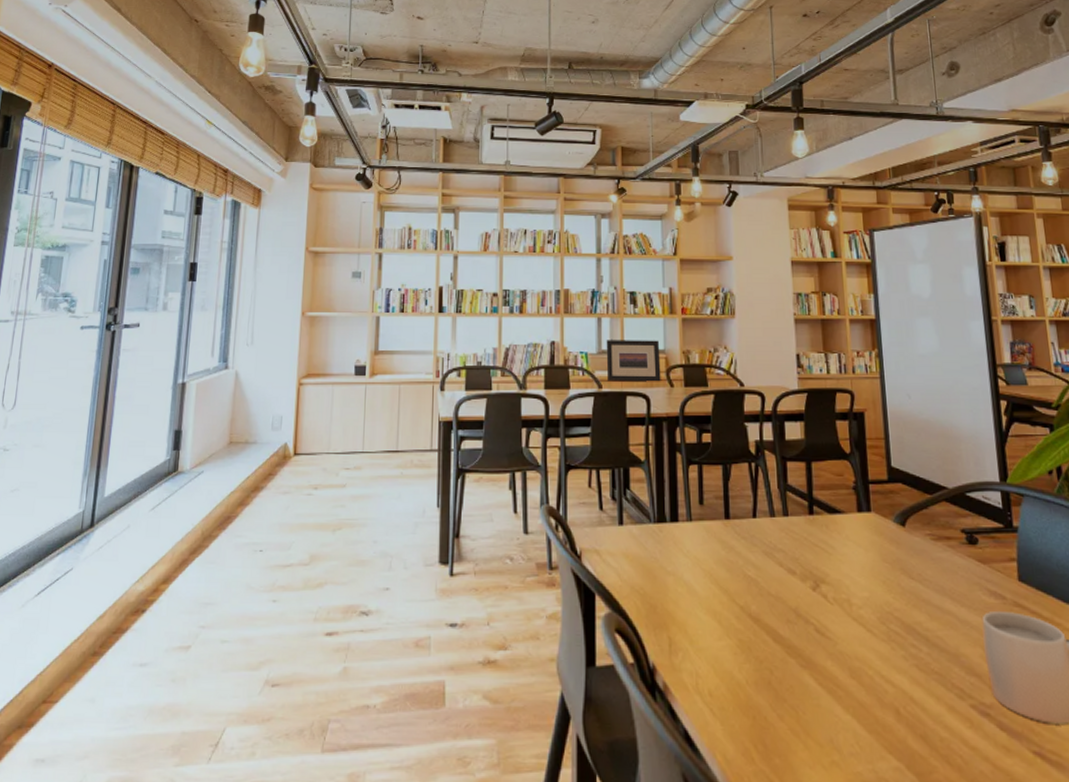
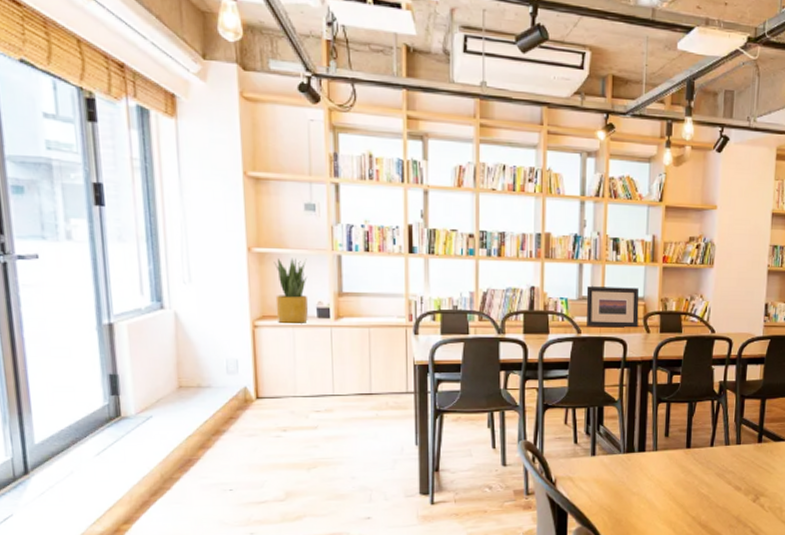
planter: none [320,320,350,381] -> present [274,258,309,323]

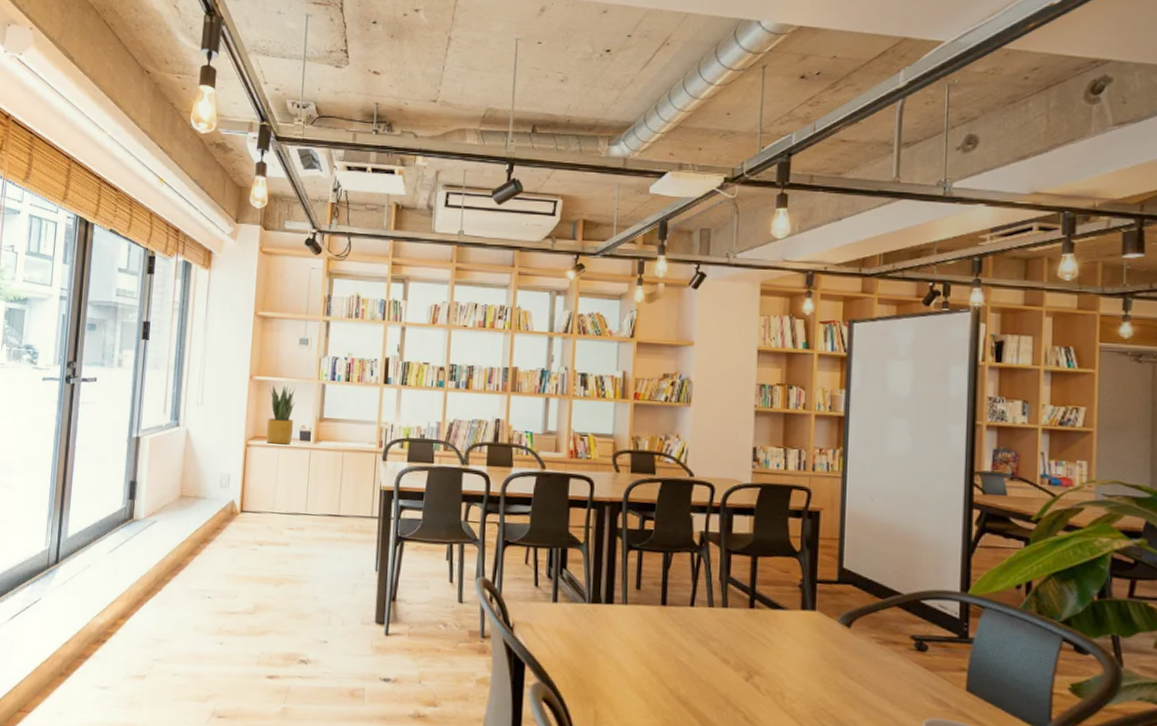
picture frame: present [586,286,639,328] -> none [551,421,608,467]

